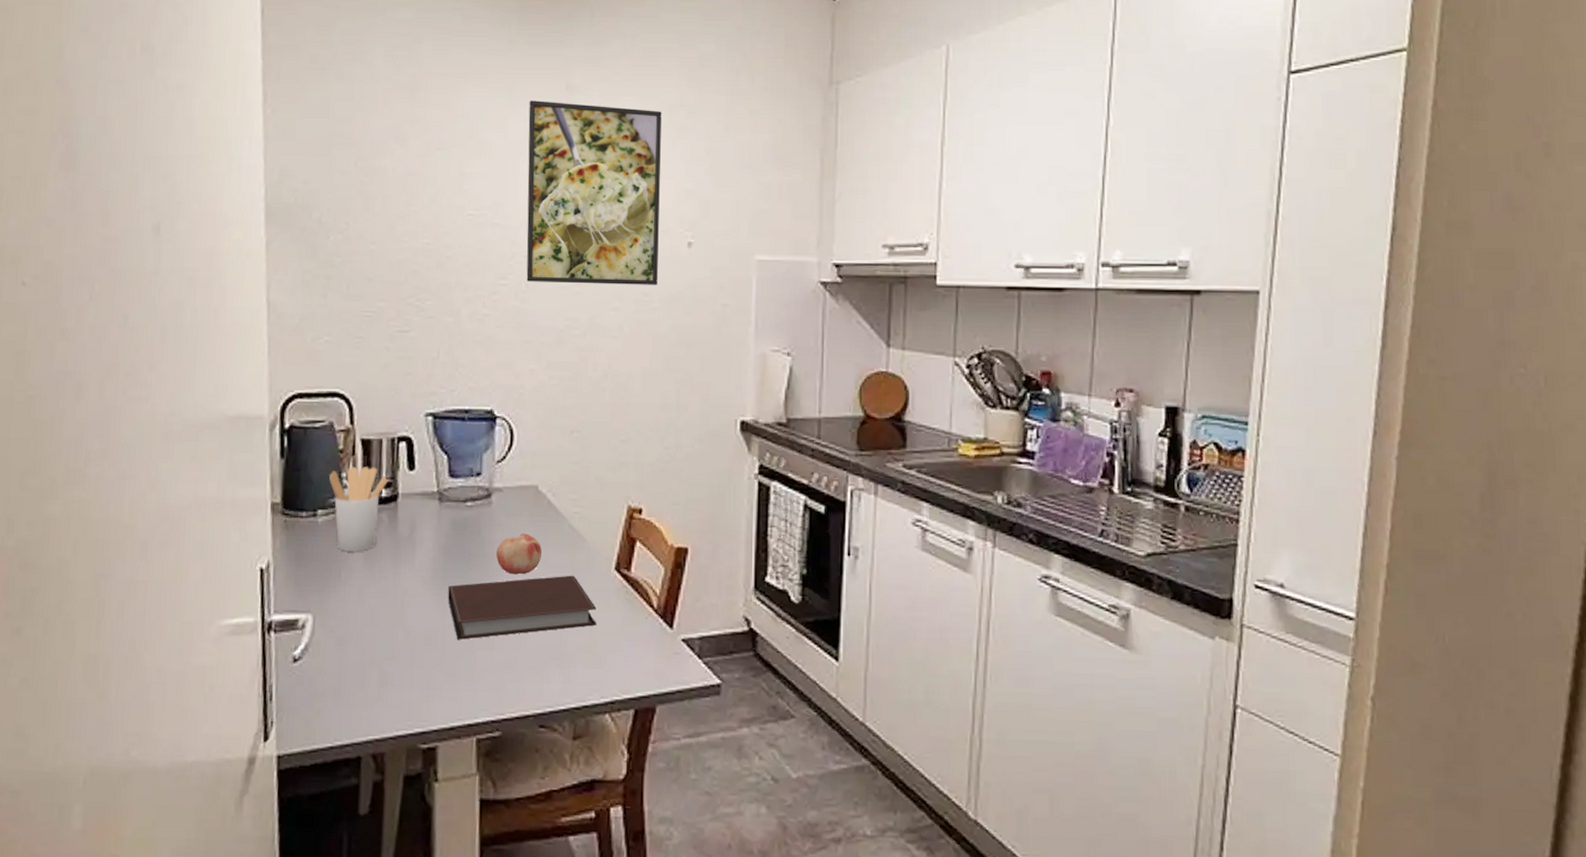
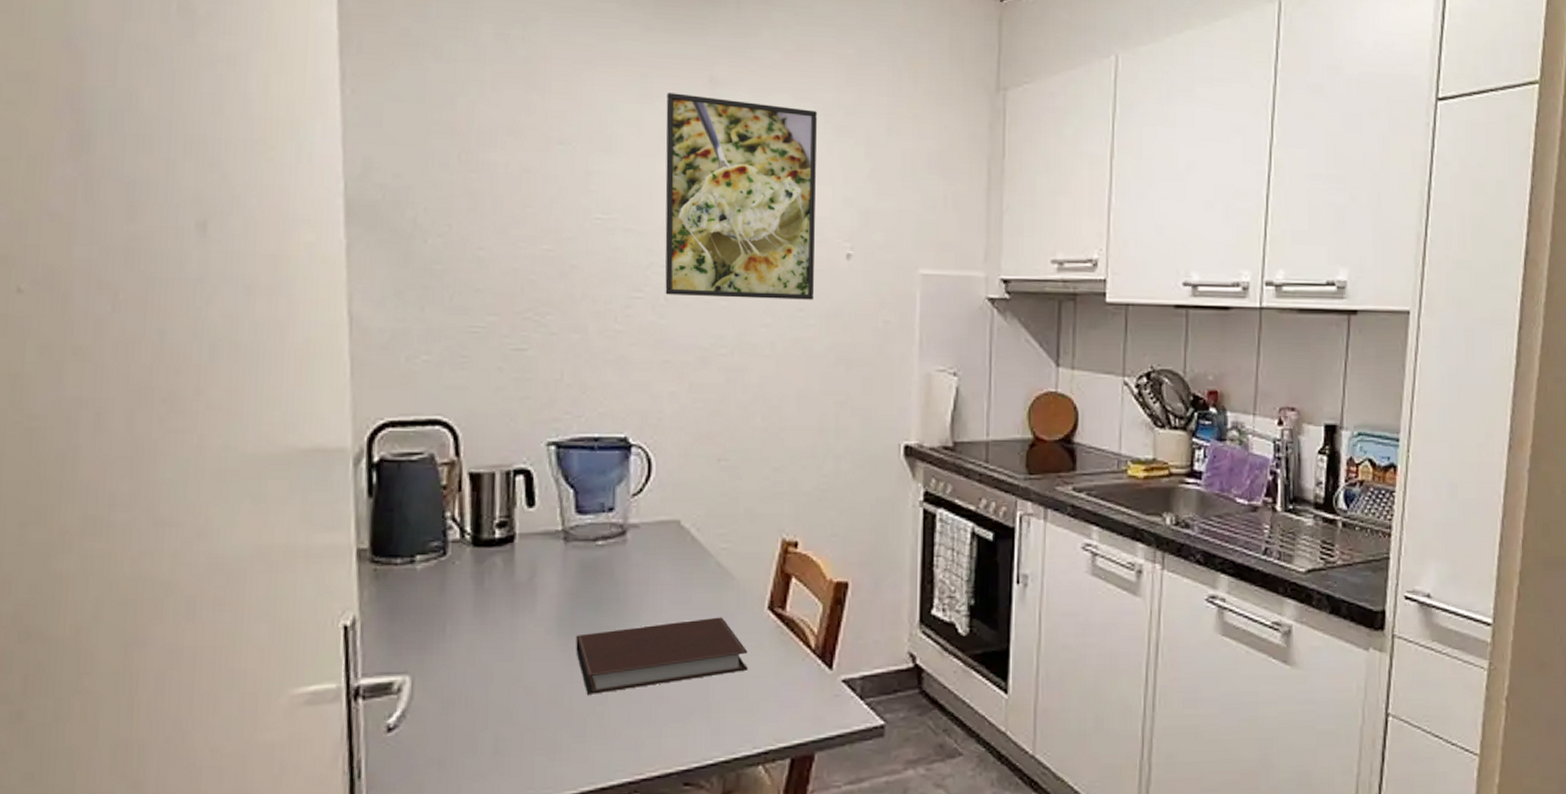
utensil holder: present [329,466,388,553] -> none [430,504,502,603]
fruit: present [496,533,543,575] -> none [633,573,686,619]

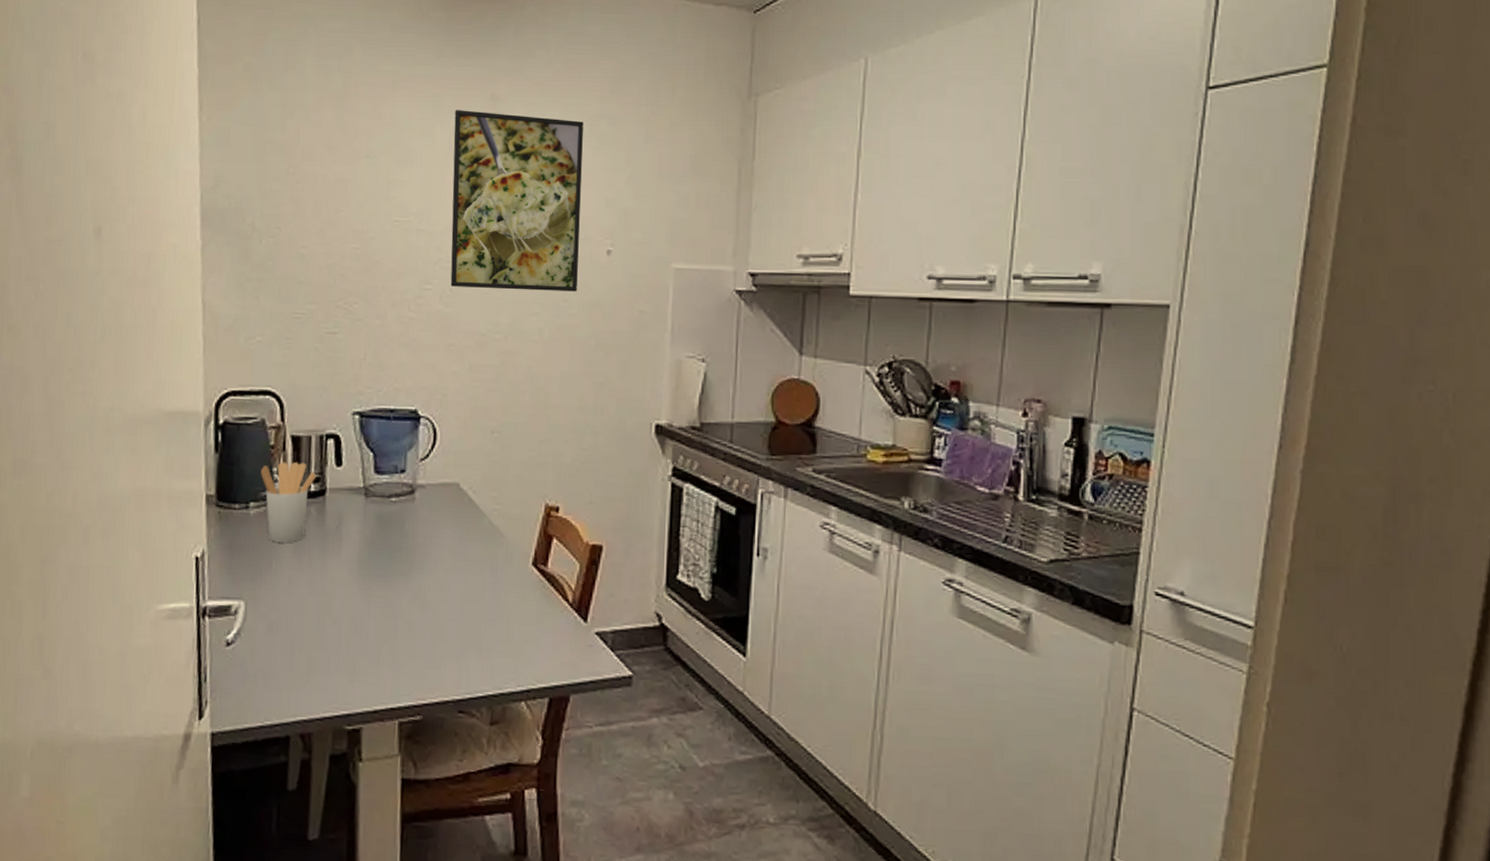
utensil holder: none [430,504,502,603] -> present [261,462,316,544]
notebook: present [576,617,748,695] -> none [372,569,514,628]

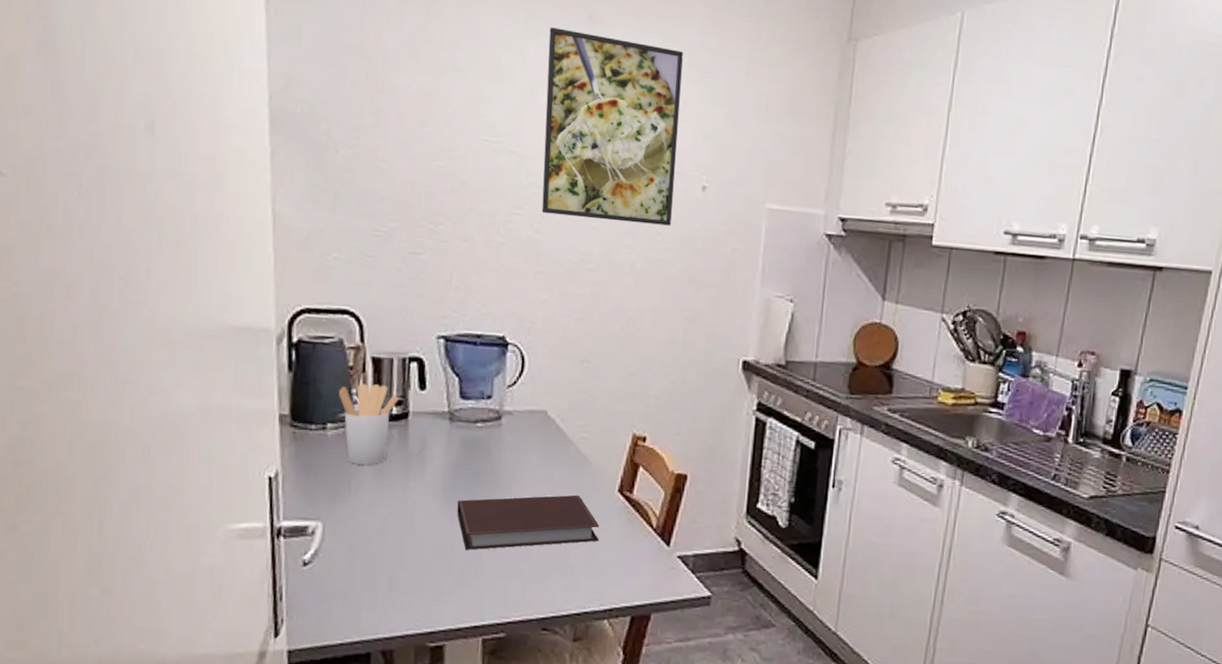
notebook: none [372,569,514,628] -> present [457,495,600,550]

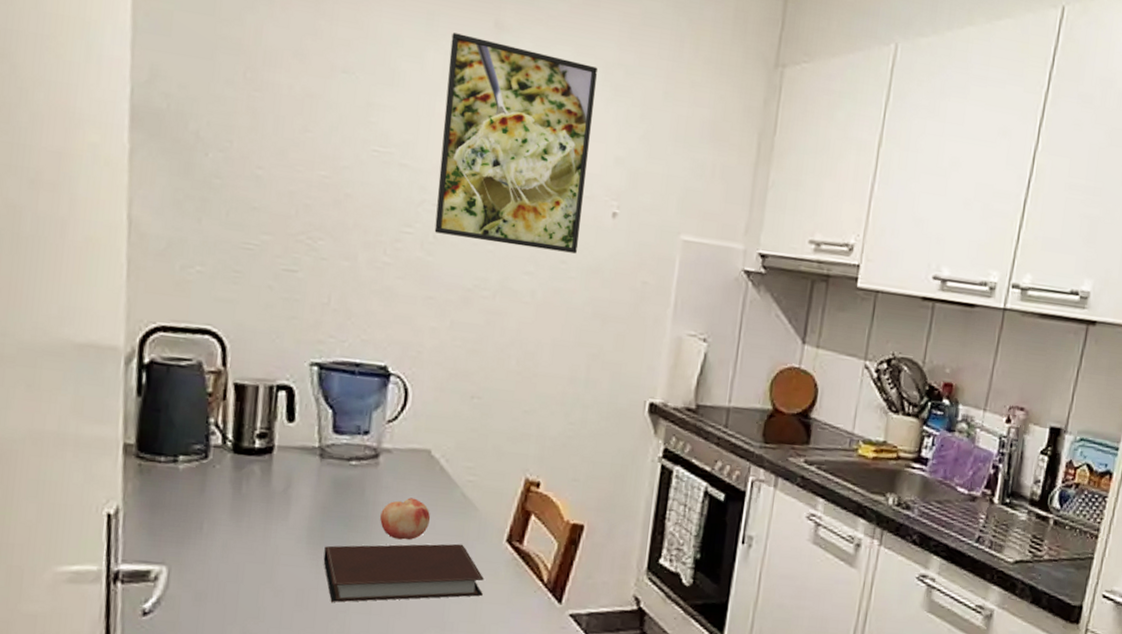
utensil holder: present [339,383,399,466] -> none [194,412,263,504]
fruit: none [505,454,550,493] -> present [380,497,431,540]

